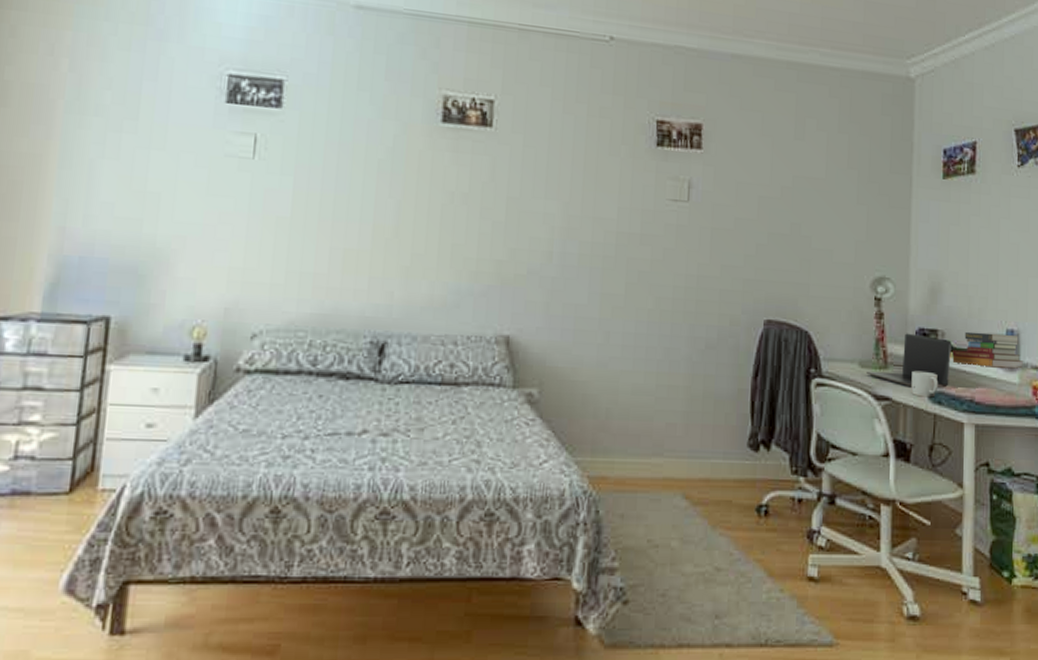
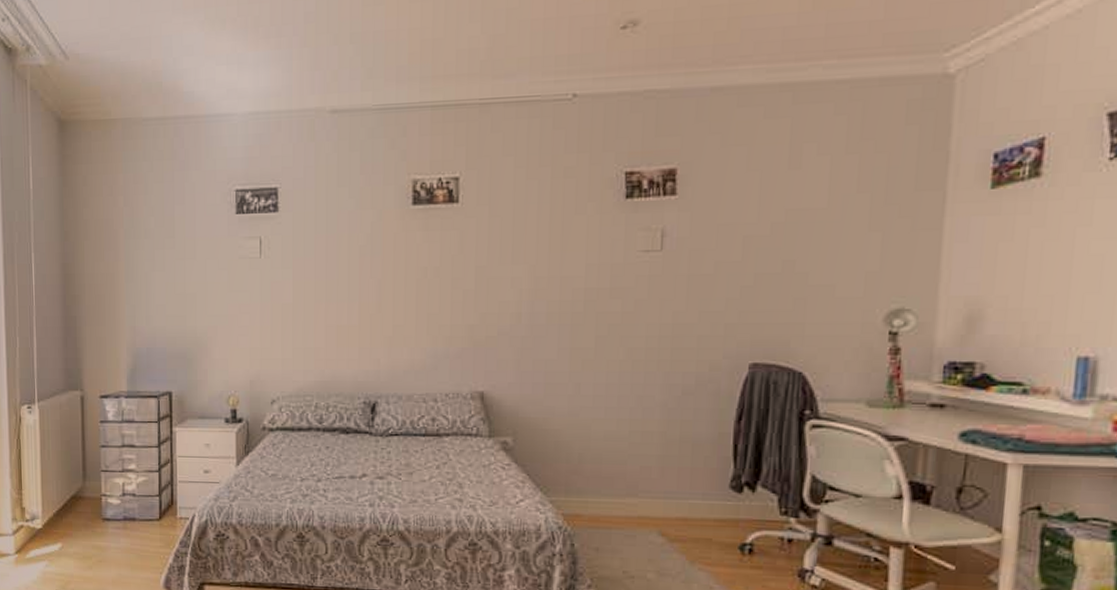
laptop computer: present [866,333,952,389] -> none [876,368,994,427]
mug: present [911,370,939,398] -> none [934,408,974,437]
books: present [952,331,1024,369] -> none [994,362,1103,402]

